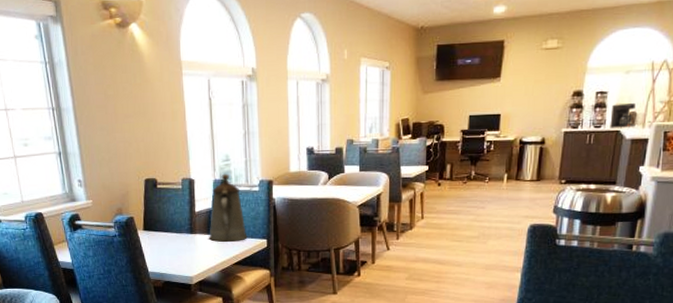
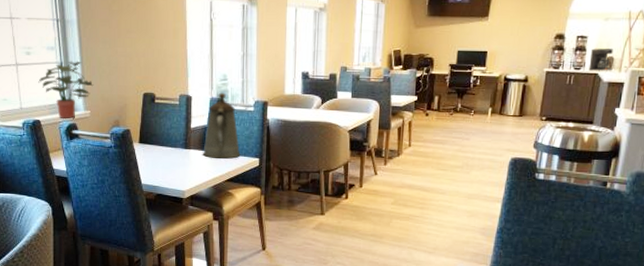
potted plant: none [38,149,94,209] -> present [38,61,94,118]

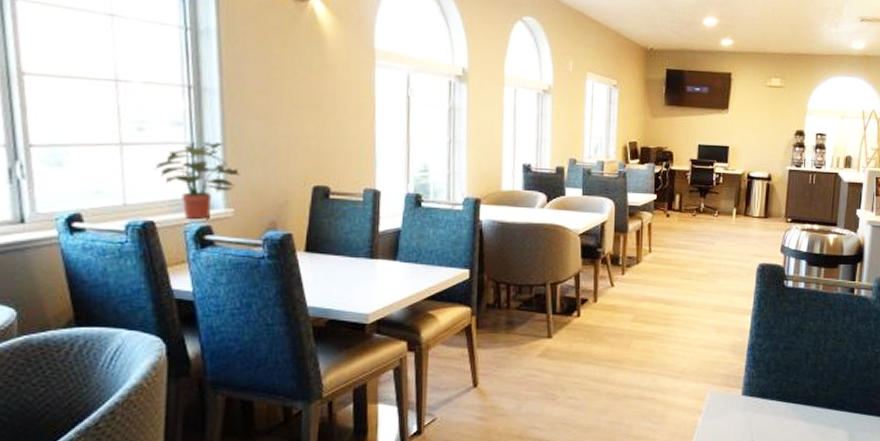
coffee pot: present [203,92,241,159] -> none [395,187,445,272]
coffee maker: present [588,48,613,71] -> none [829,146,852,171]

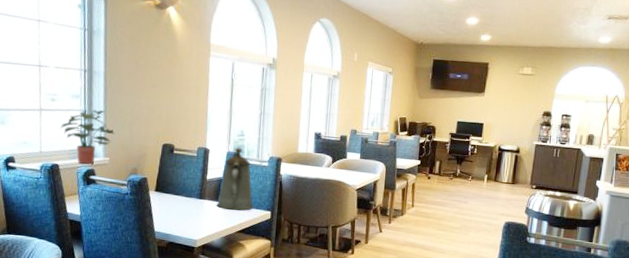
coffee pot: none [395,187,445,272] -> present [217,147,253,211]

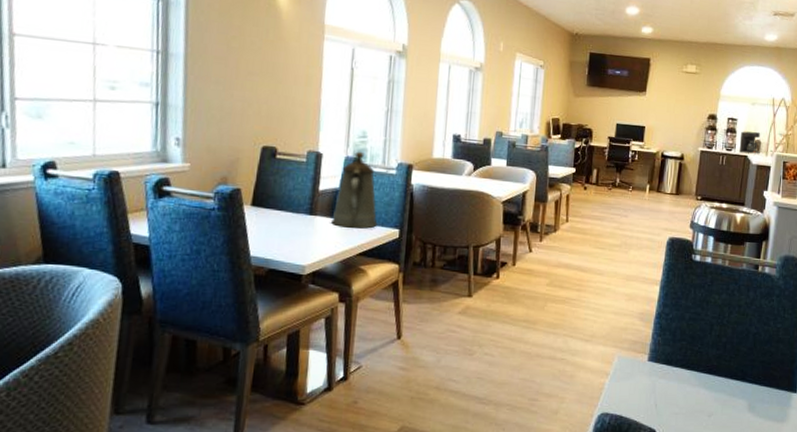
potted plant: present [60,109,115,164] -> none [122,101,198,171]
coffee maker: none [572,126,593,147] -> present [739,131,760,154]

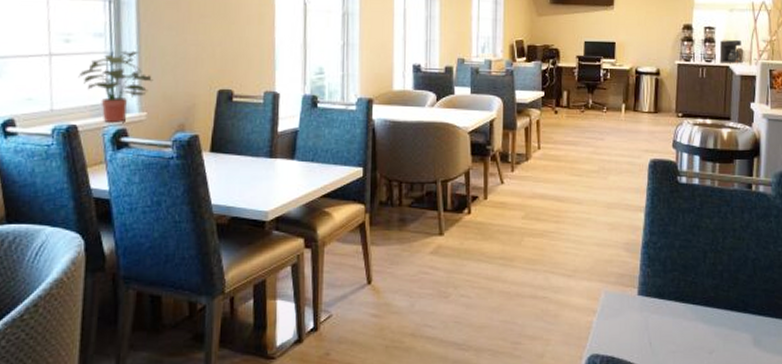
potted plant: none [122,101,198,171] -> present [78,50,154,122]
coffee pot: present [331,151,378,229] -> none [292,88,340,170]

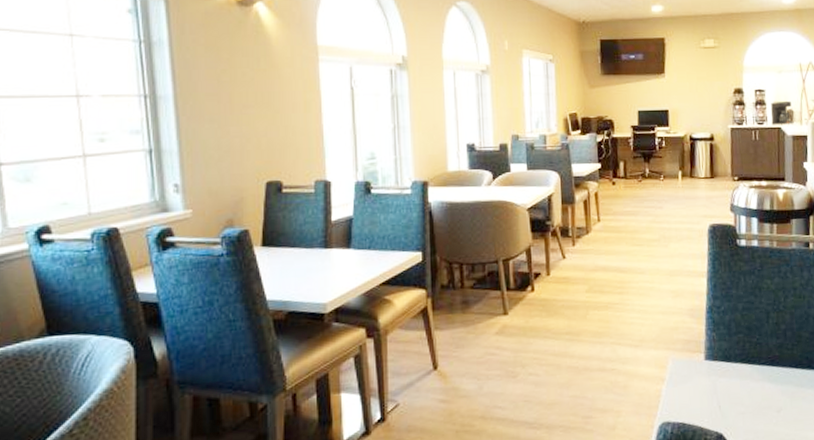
potted plant: present [78,50,154,122] -> none [116,146,197,222]

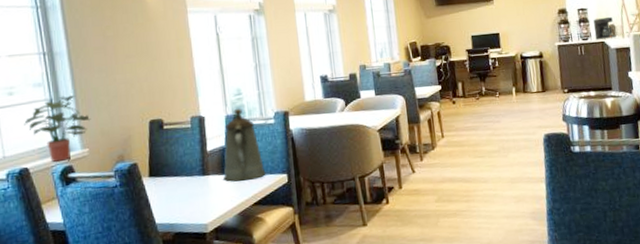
potted plant: none [116,146,197,222] -> present [24,95,91,162]
coffee pot: none [349,174,398,259] -> present [224,108,266,183]

